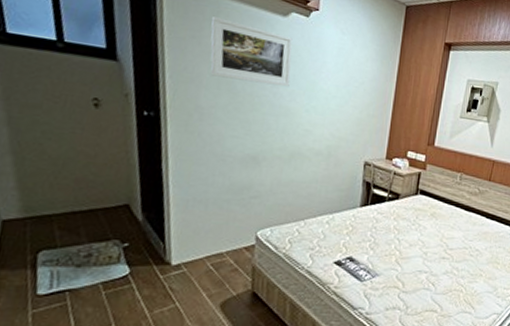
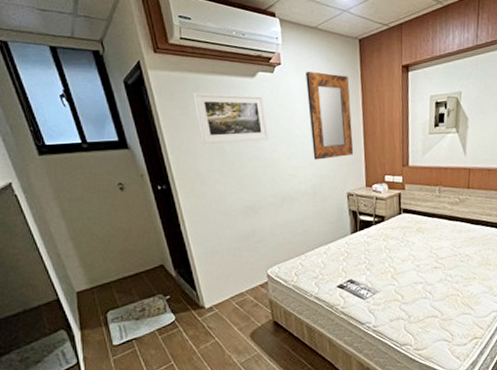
home mirror: none [335,25,388,123] -> present [305,72,354,160]

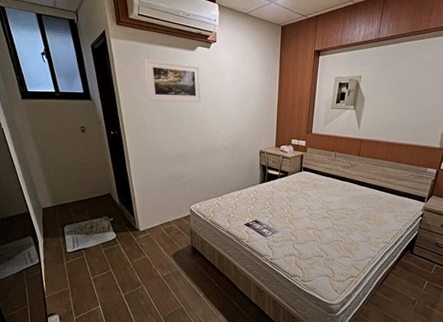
home mirror: present [305,72,354,160] -> none [235,50,270,122]

